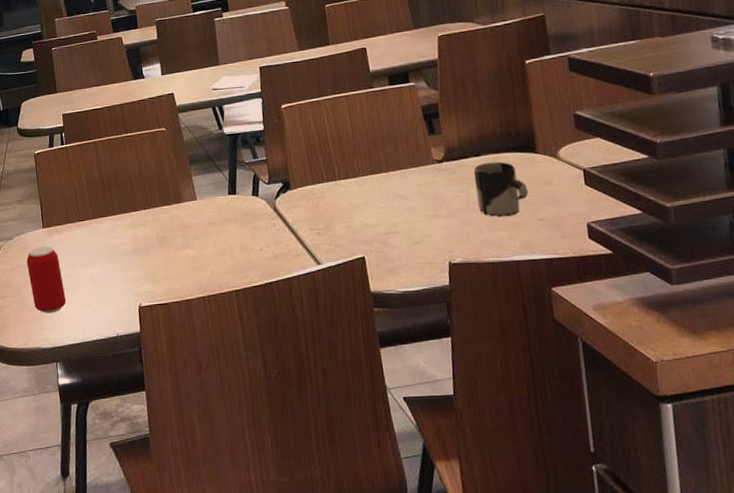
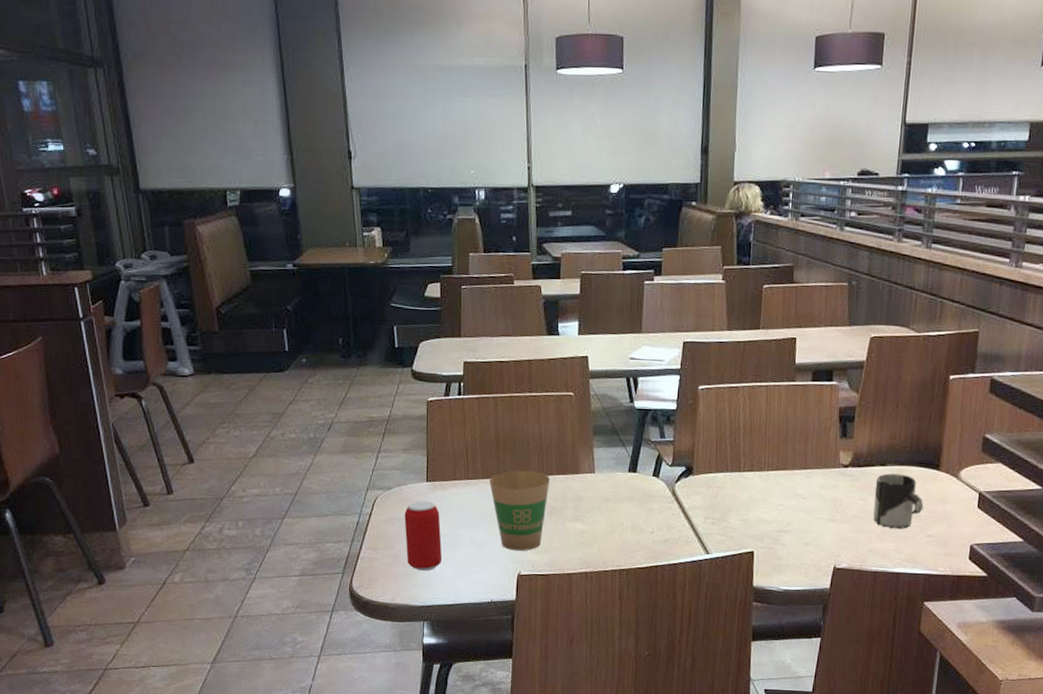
paper cup: none [100,205,157,284] -> present [489,470,551,551]

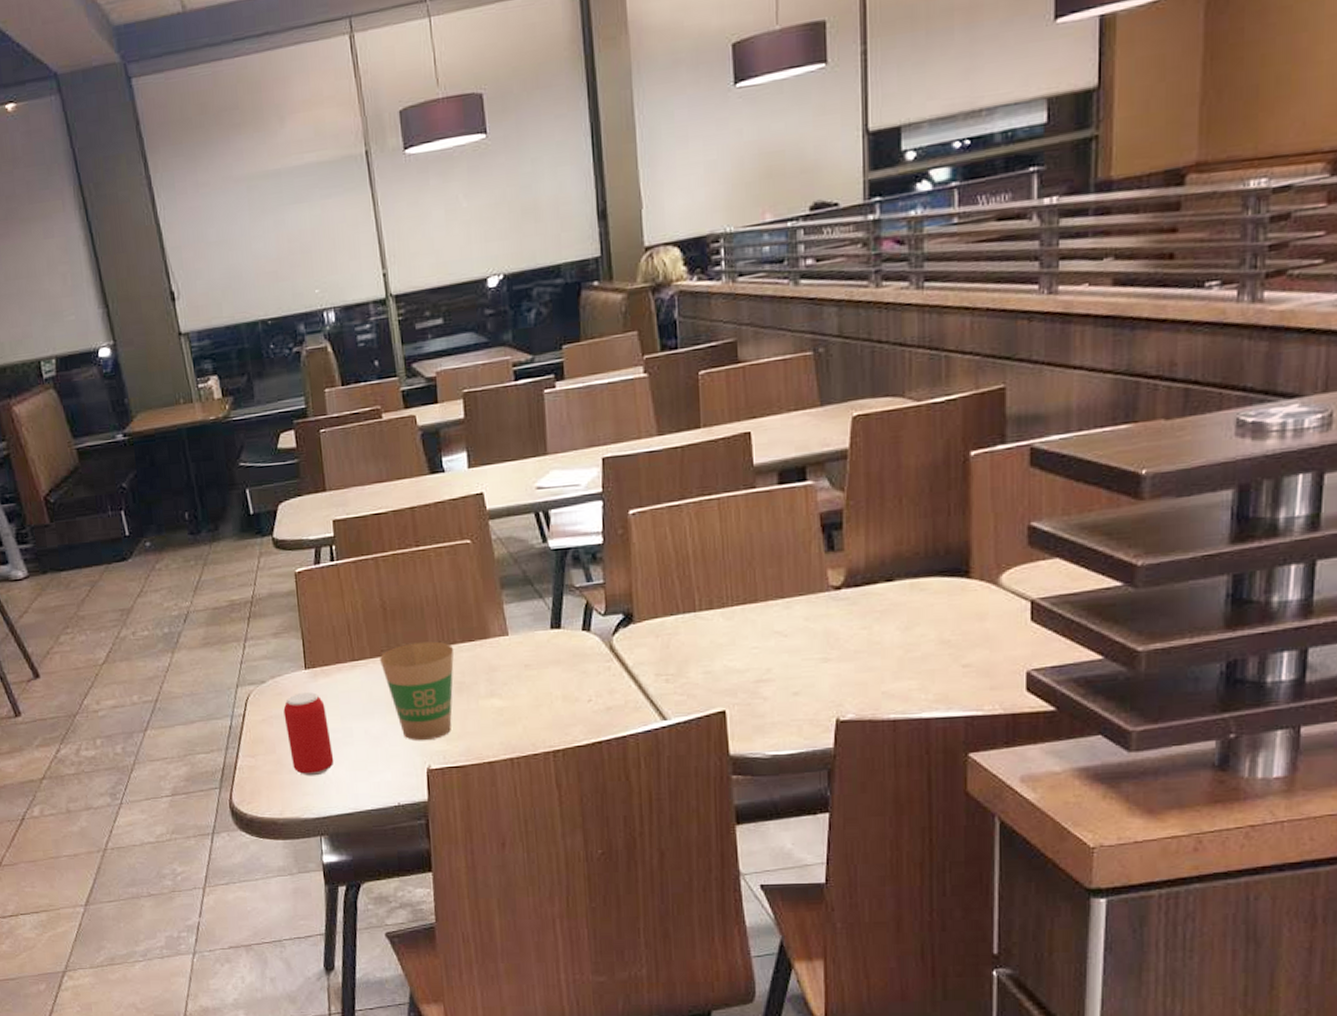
cup: present [873,473,924,529] -> none [881,589,953,662]

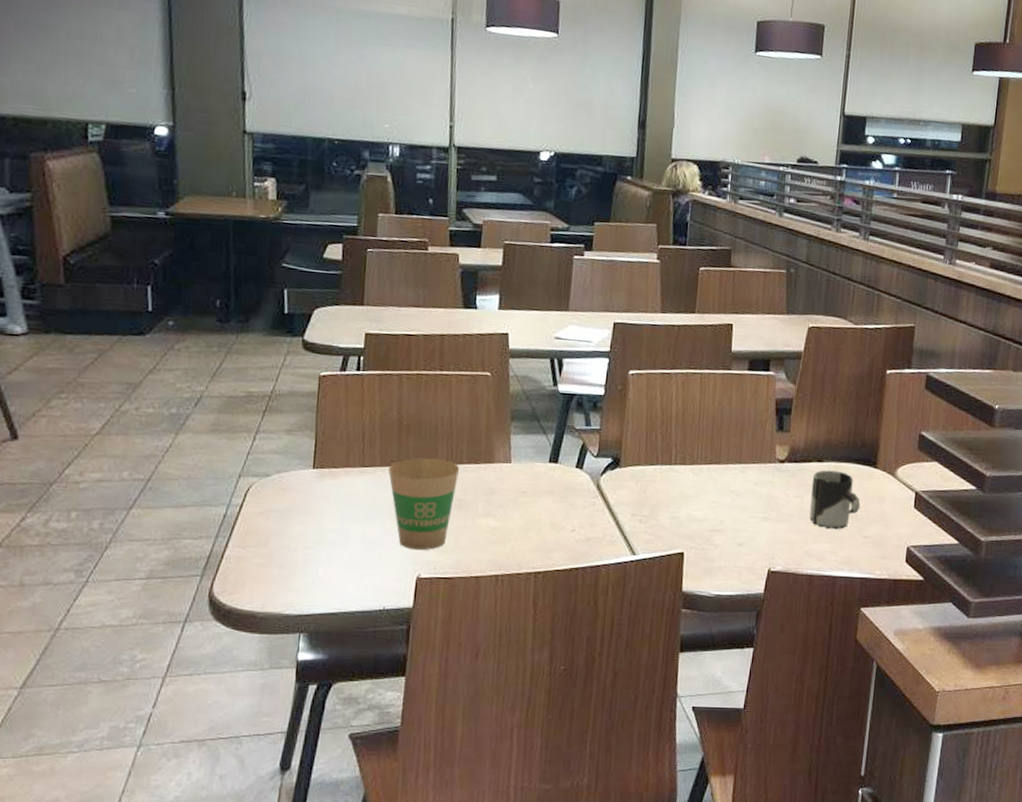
beverage can: present [283,692,334,776] -> none [283,491,327,574]
cup: none [881,589,953,662] -> present [809,470,861,530]

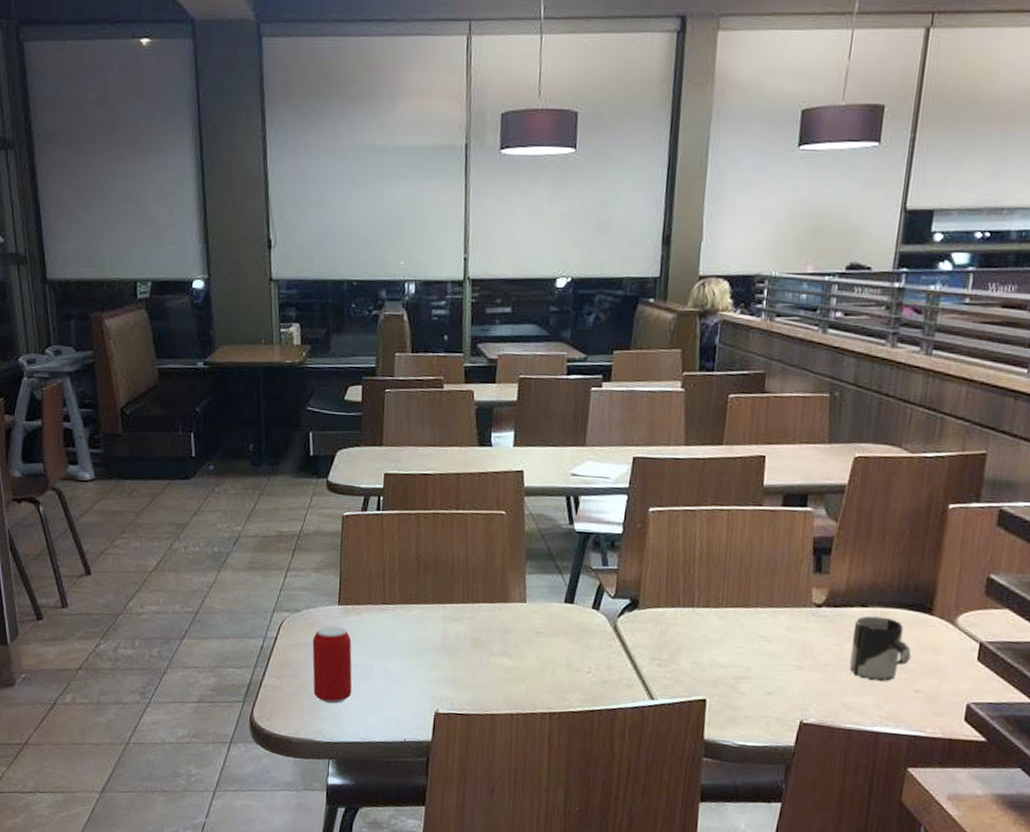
beverage can: none [283,491,327,574] -> present [312,626,352,704]
paper cup: present [388,457,460,551] -> none [407,596,476,687]

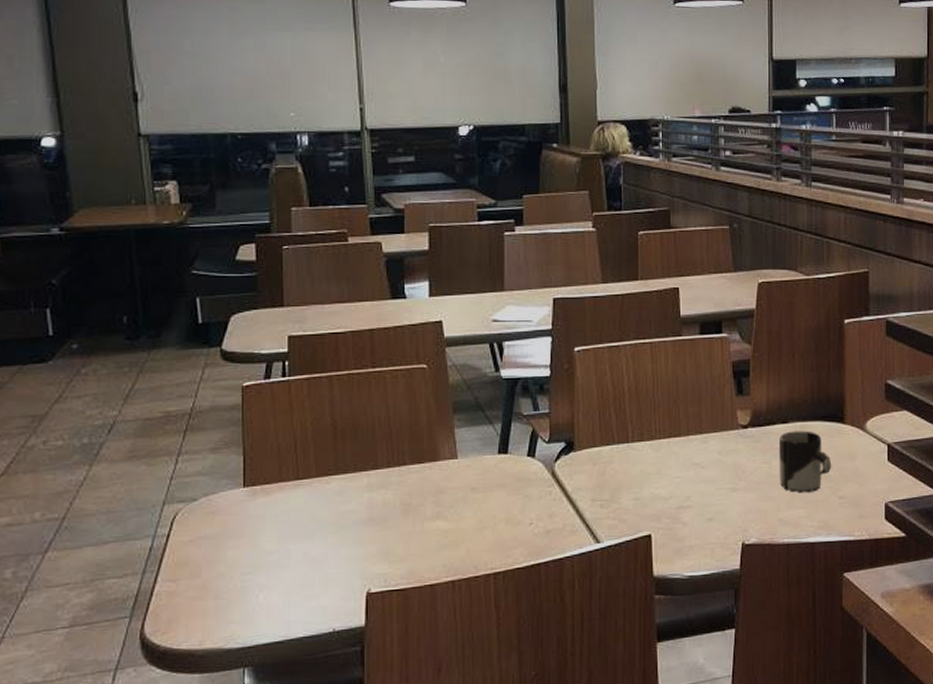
beverage can: present [312,626,352,704] -> none [215,512,267,602]

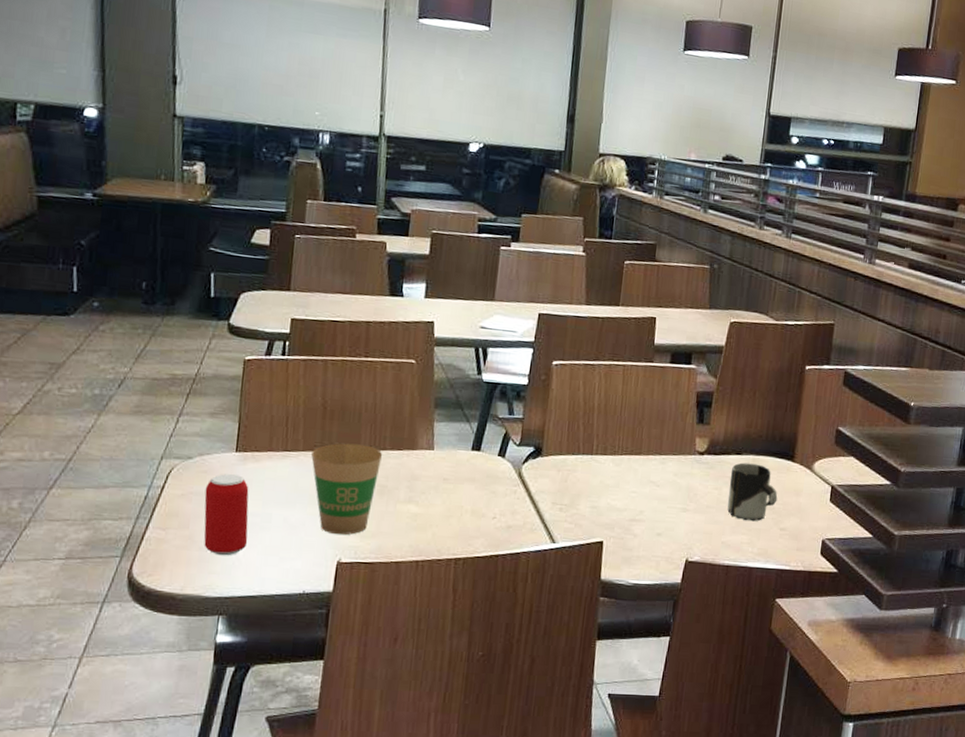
beverage can: none [215,512,267,602] -> present [204,474,249,556]
paper cup: none [326,462,403,564] -> present [311,443,383,535]

